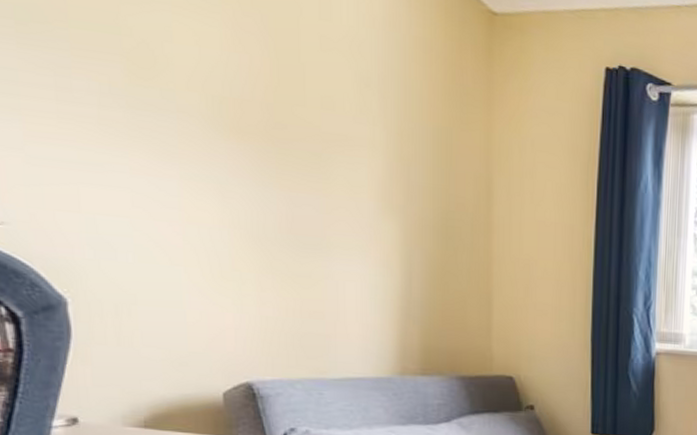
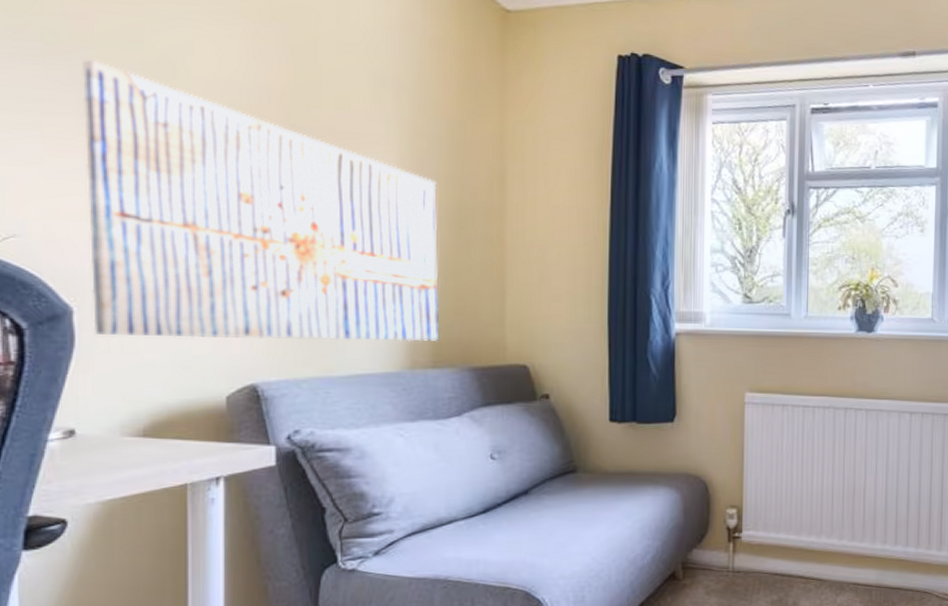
wall art: none [57,40,428,349] -> present [81,59,440,342]

